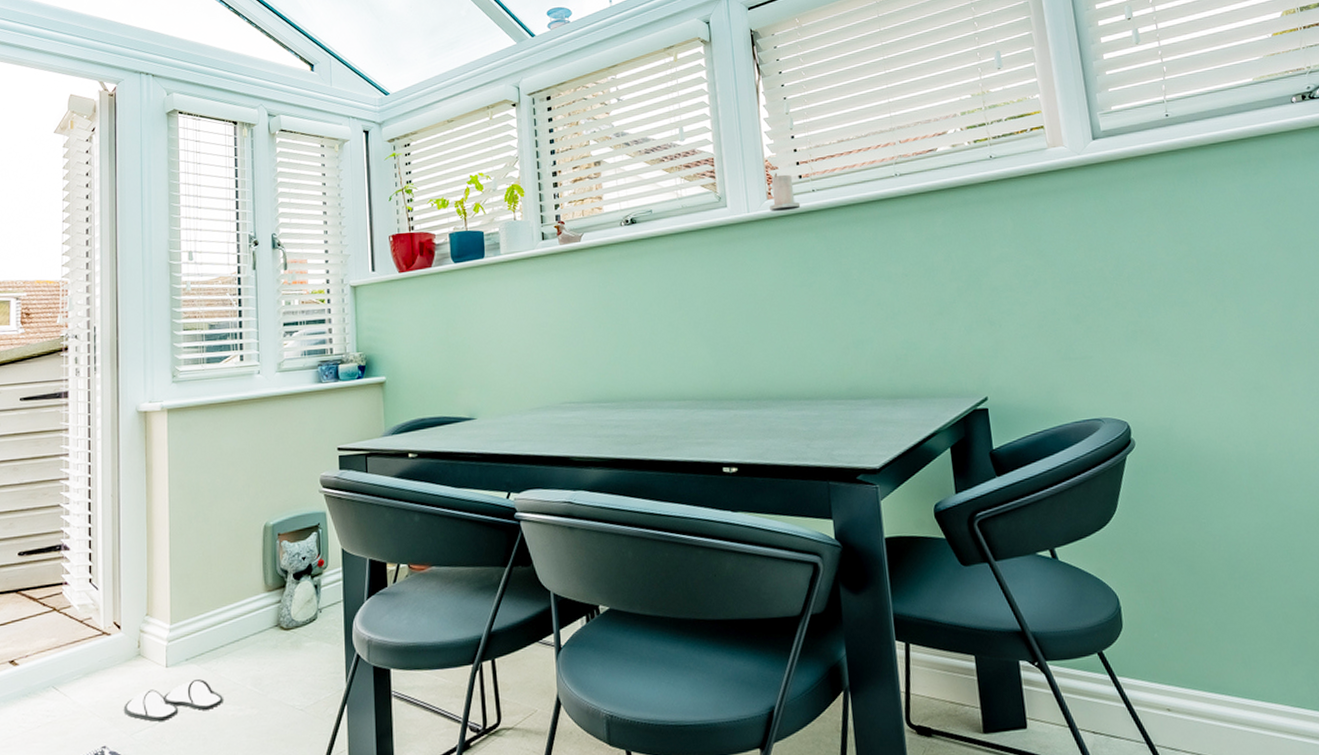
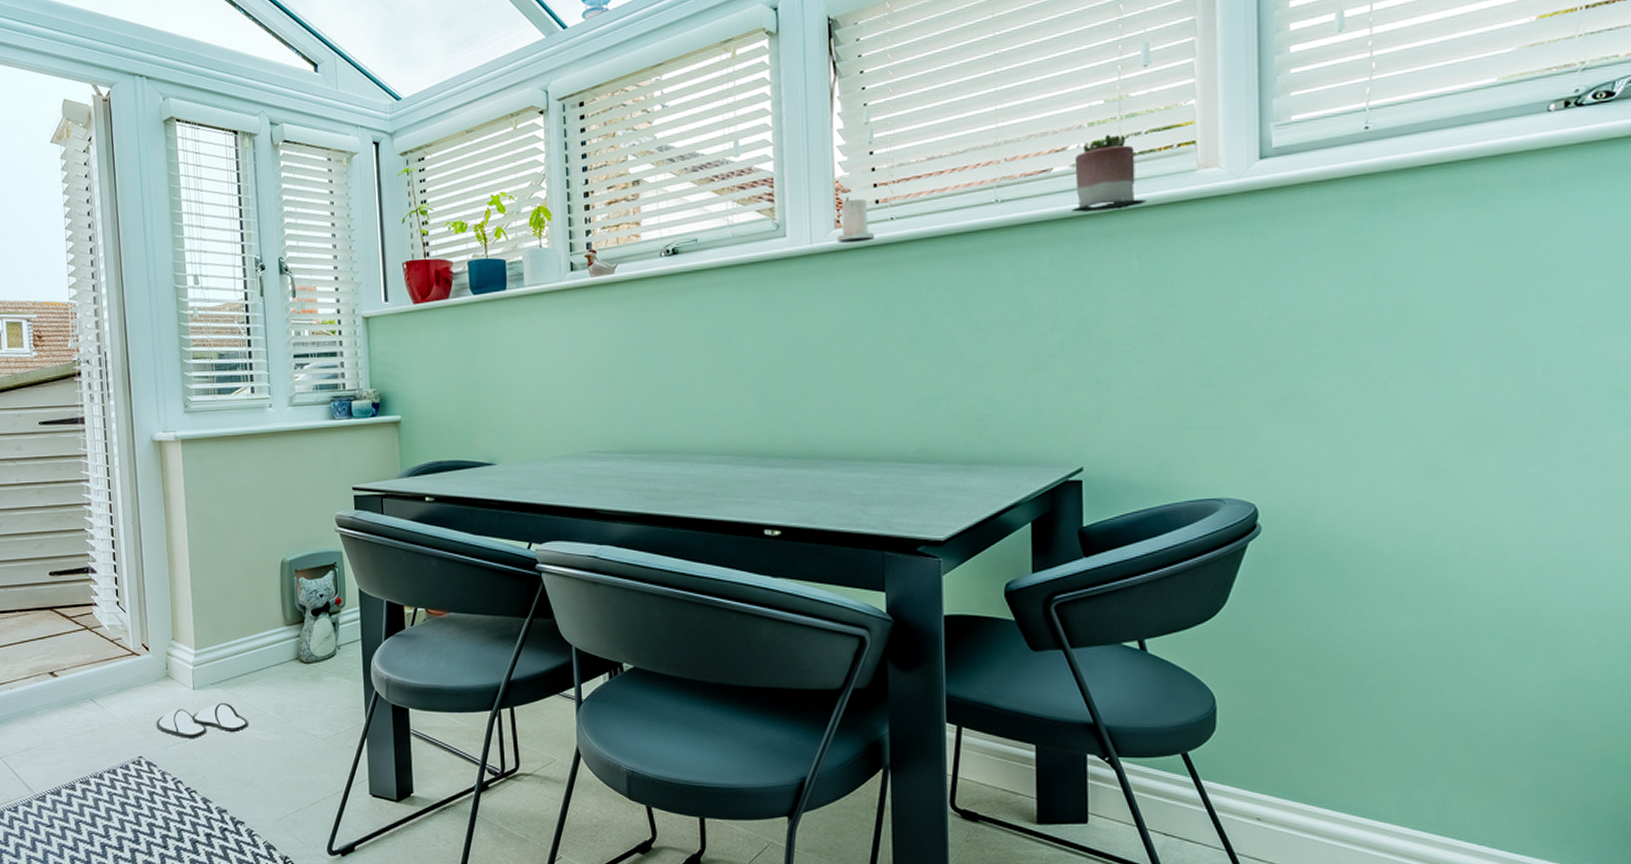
succulent planter: none [953,121,1012,183] -> present [1071,134,1146,213]

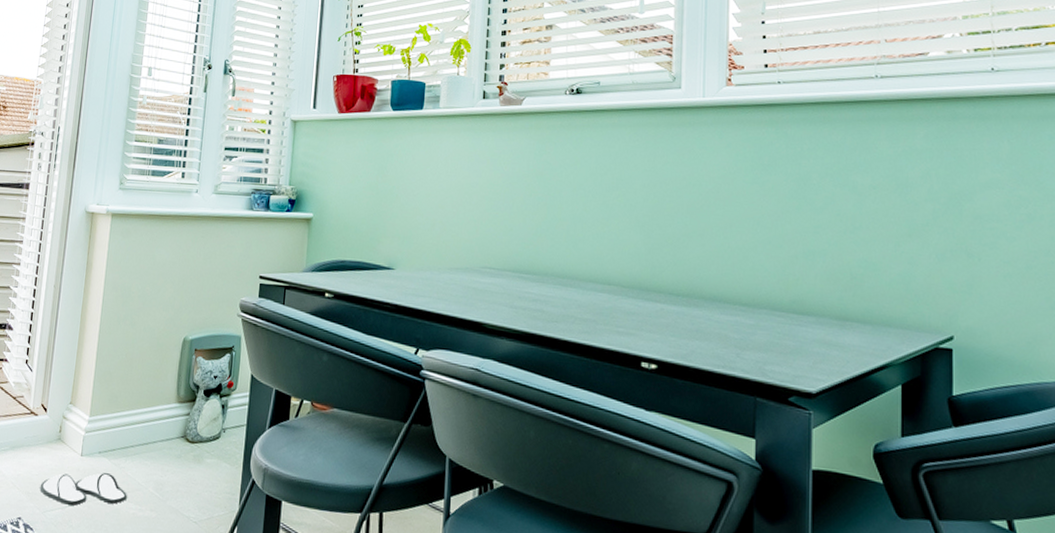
candle: present [837,196,875,244] -> none [728,58,763,101]
succulent planter: present [1071,134,1146,213] -> none [945,27,1016,96]

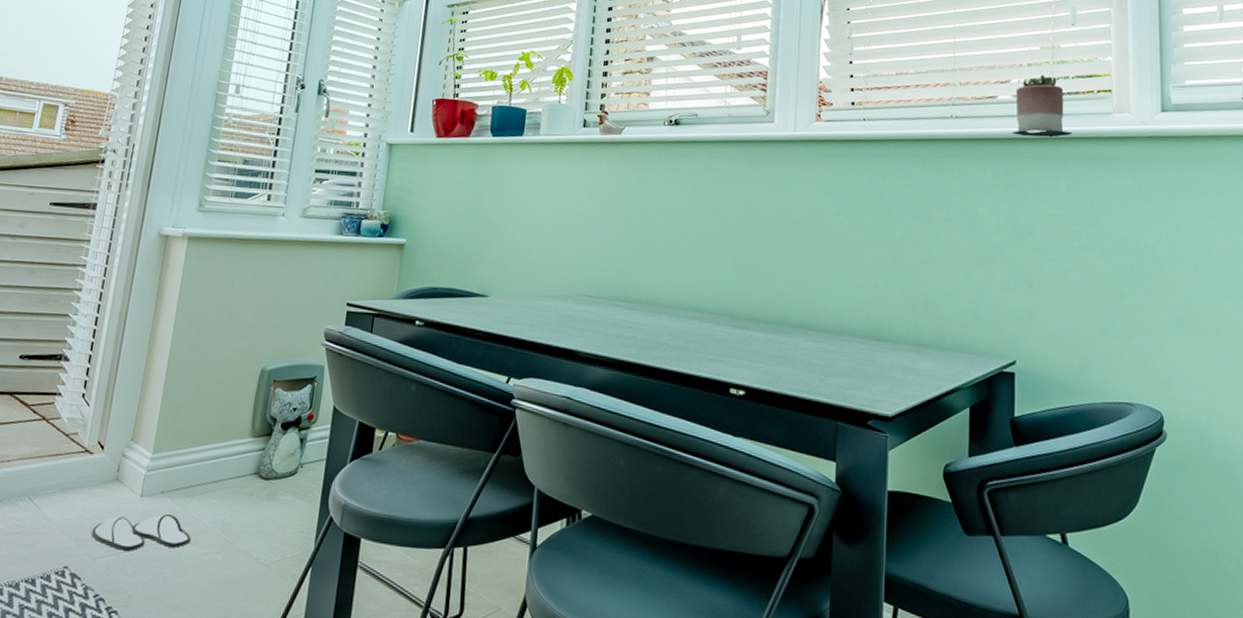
succulent planter: none [945,27,1016,96] -> present [1011,74,1072,138]

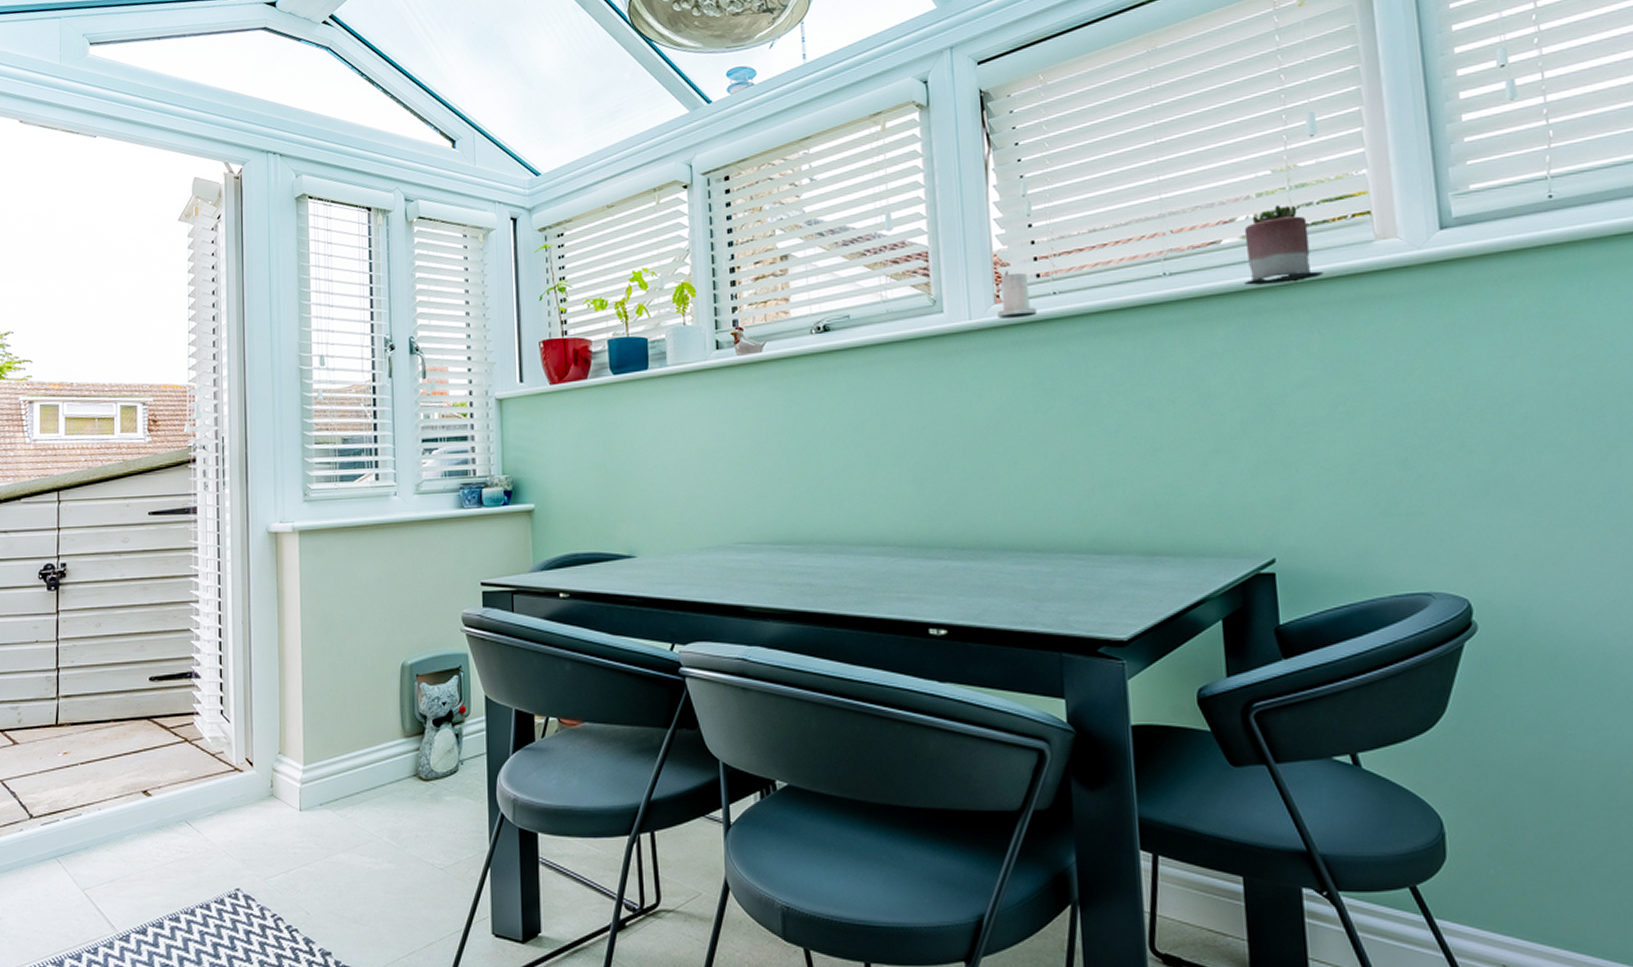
slippers: present [91,514,191,551] -> none [257,827,359,867]
candle: none [817,95,849,137] -> present [998,270,1038,320]

